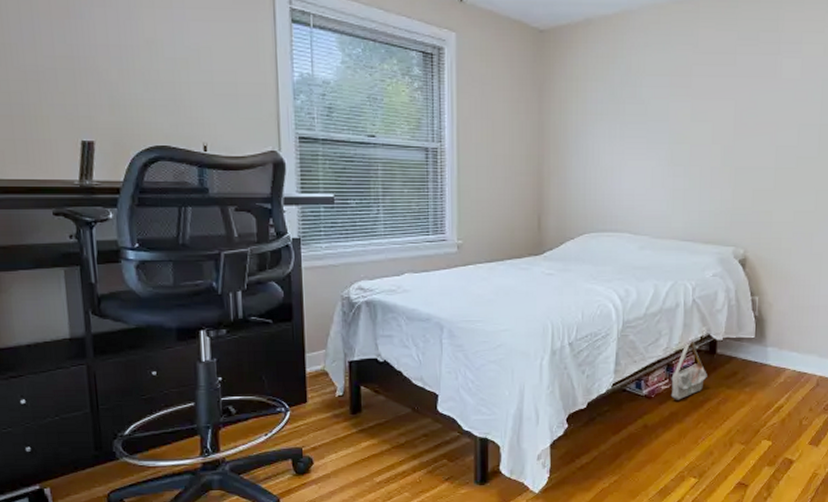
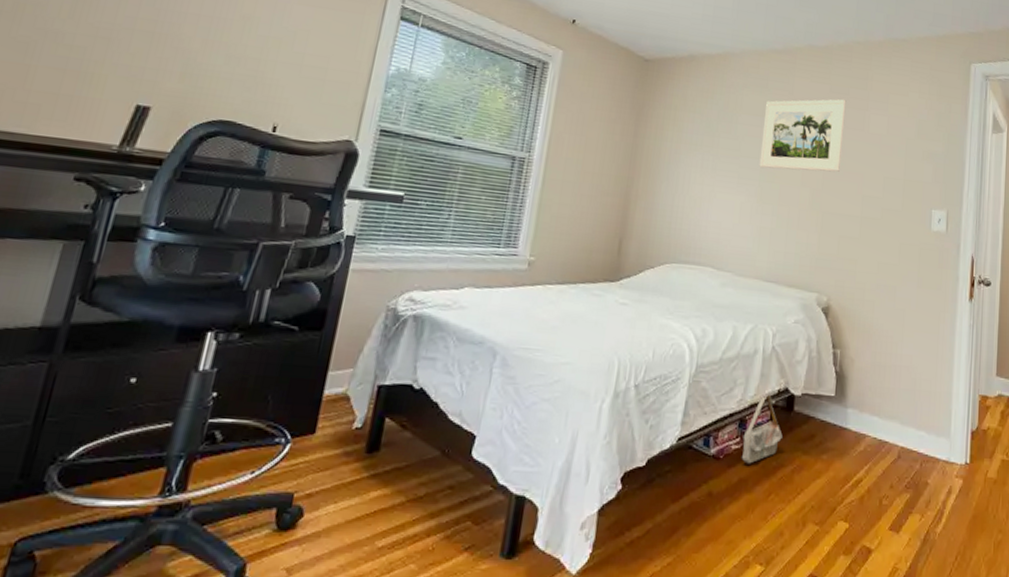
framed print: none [667,45,756,130] -> present [759,99,847,172]

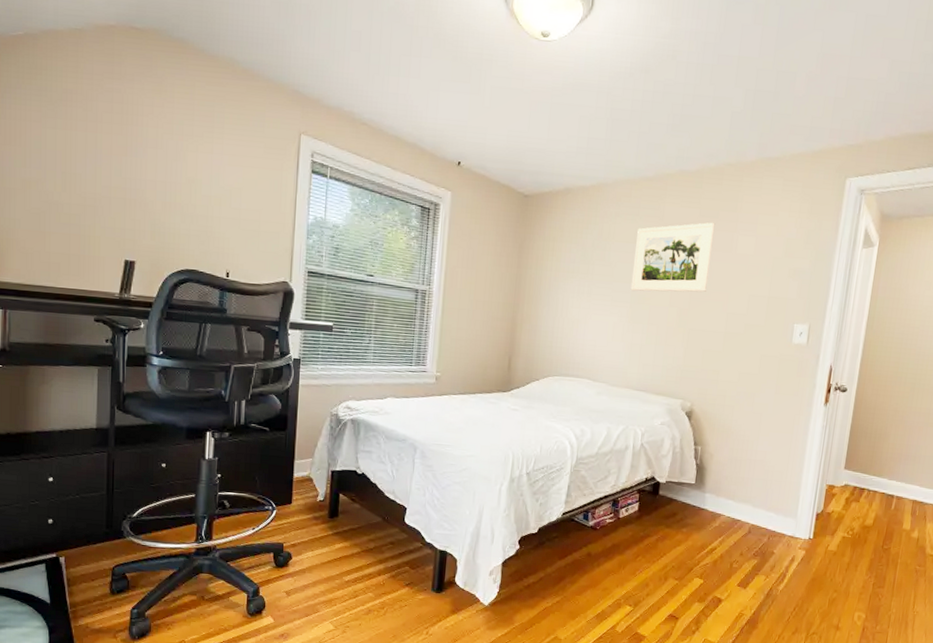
bag: present [741,392,783,464] -> none [614,480,649,534]

